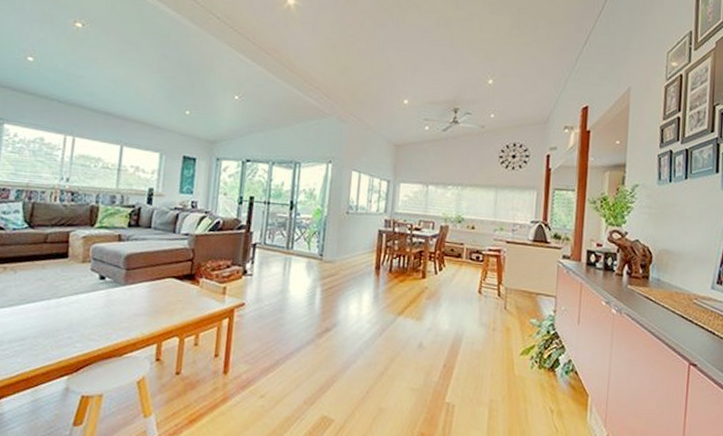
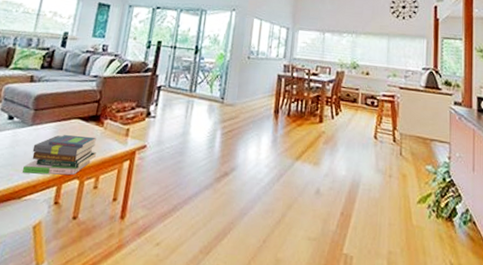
books: none [121,294,194,334] -> present [23,135,96,176]

